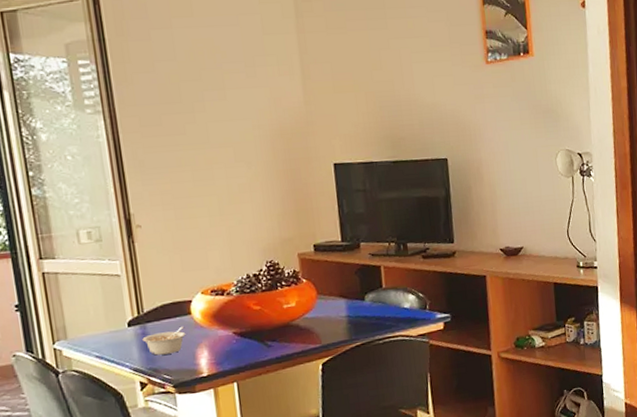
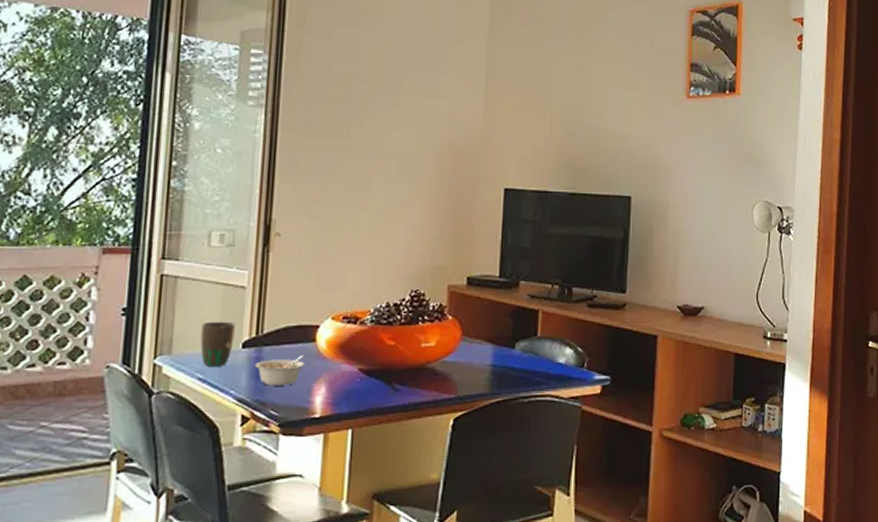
mug: none [88,306,120,346] -> present [200,321,235,366]

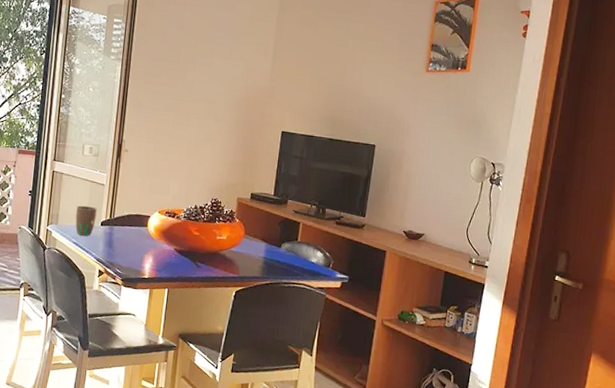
legume: present [255,354,305,386] -> none [108,234,140,254]

